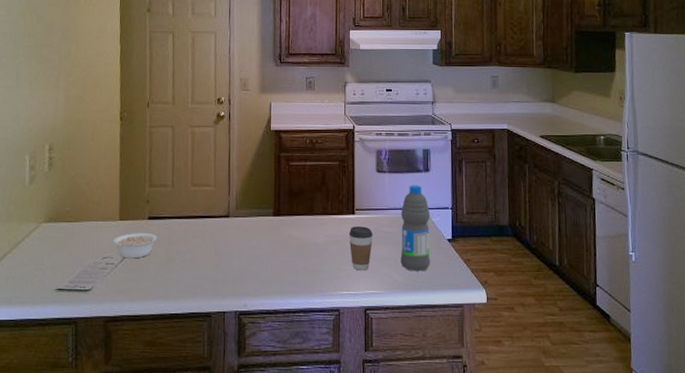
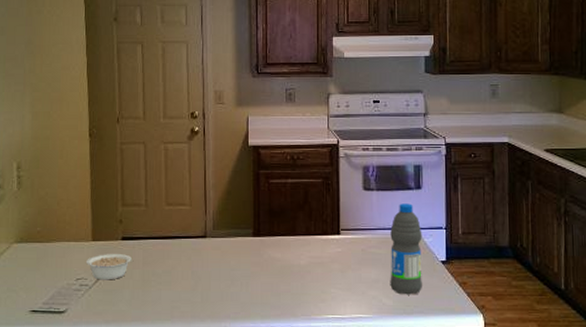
coffee cup: present [348,226,373,271] -> none [333,247,360,294]

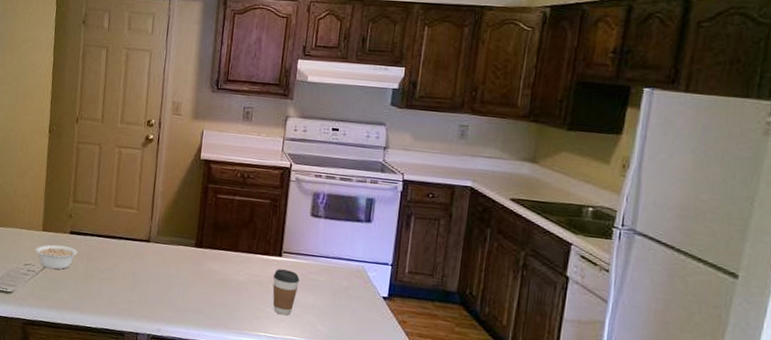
coffee cup: none [333,247,360,294] -> present [272,269,300,316]
water bottle: present [390,203,422,295] -> none [326,234,367,325]

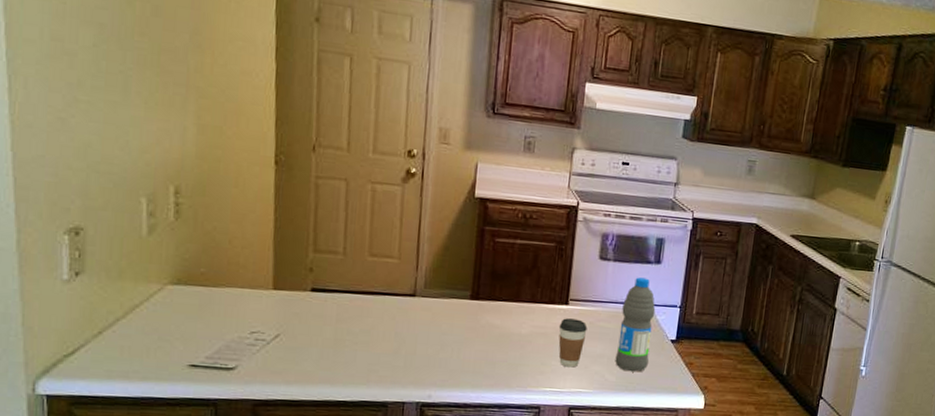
legume: present [34,244,79,270] -> none [263,305,325,336]
water bottle: none [326,234,367,325] -> present [615,277,656,372]

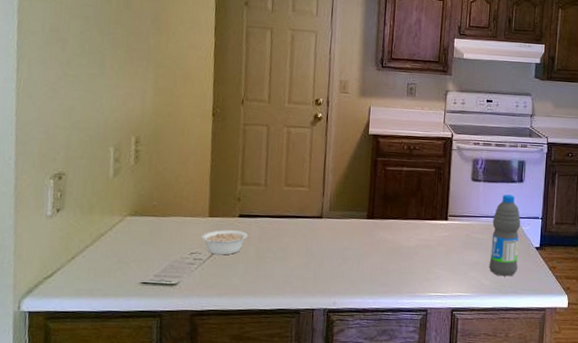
legume: none [263,305,325,336] -> present [201,230,250,255]
coffee cup: present [558,318,588,368] -> none [440,232,464,274]

